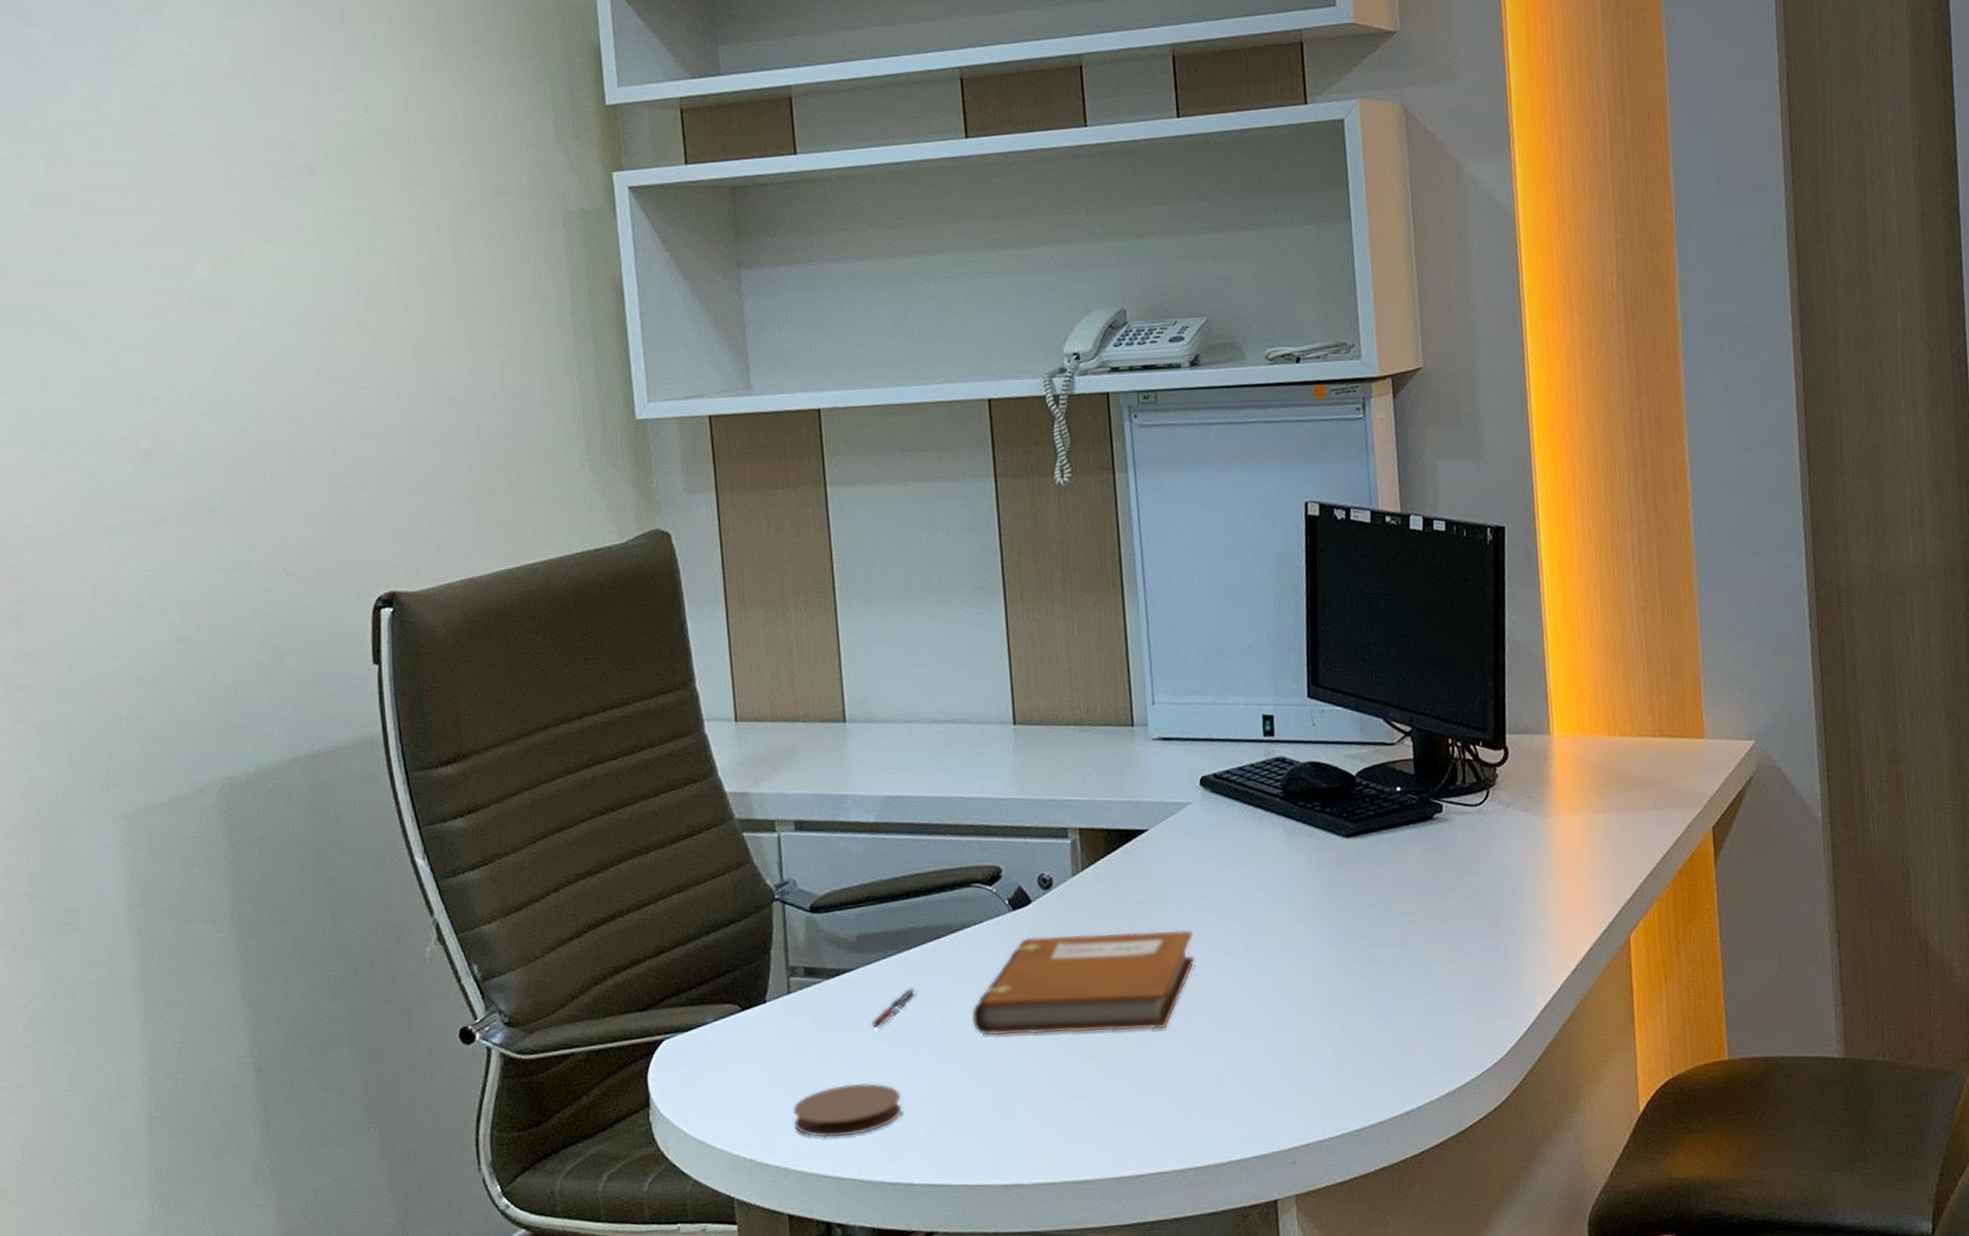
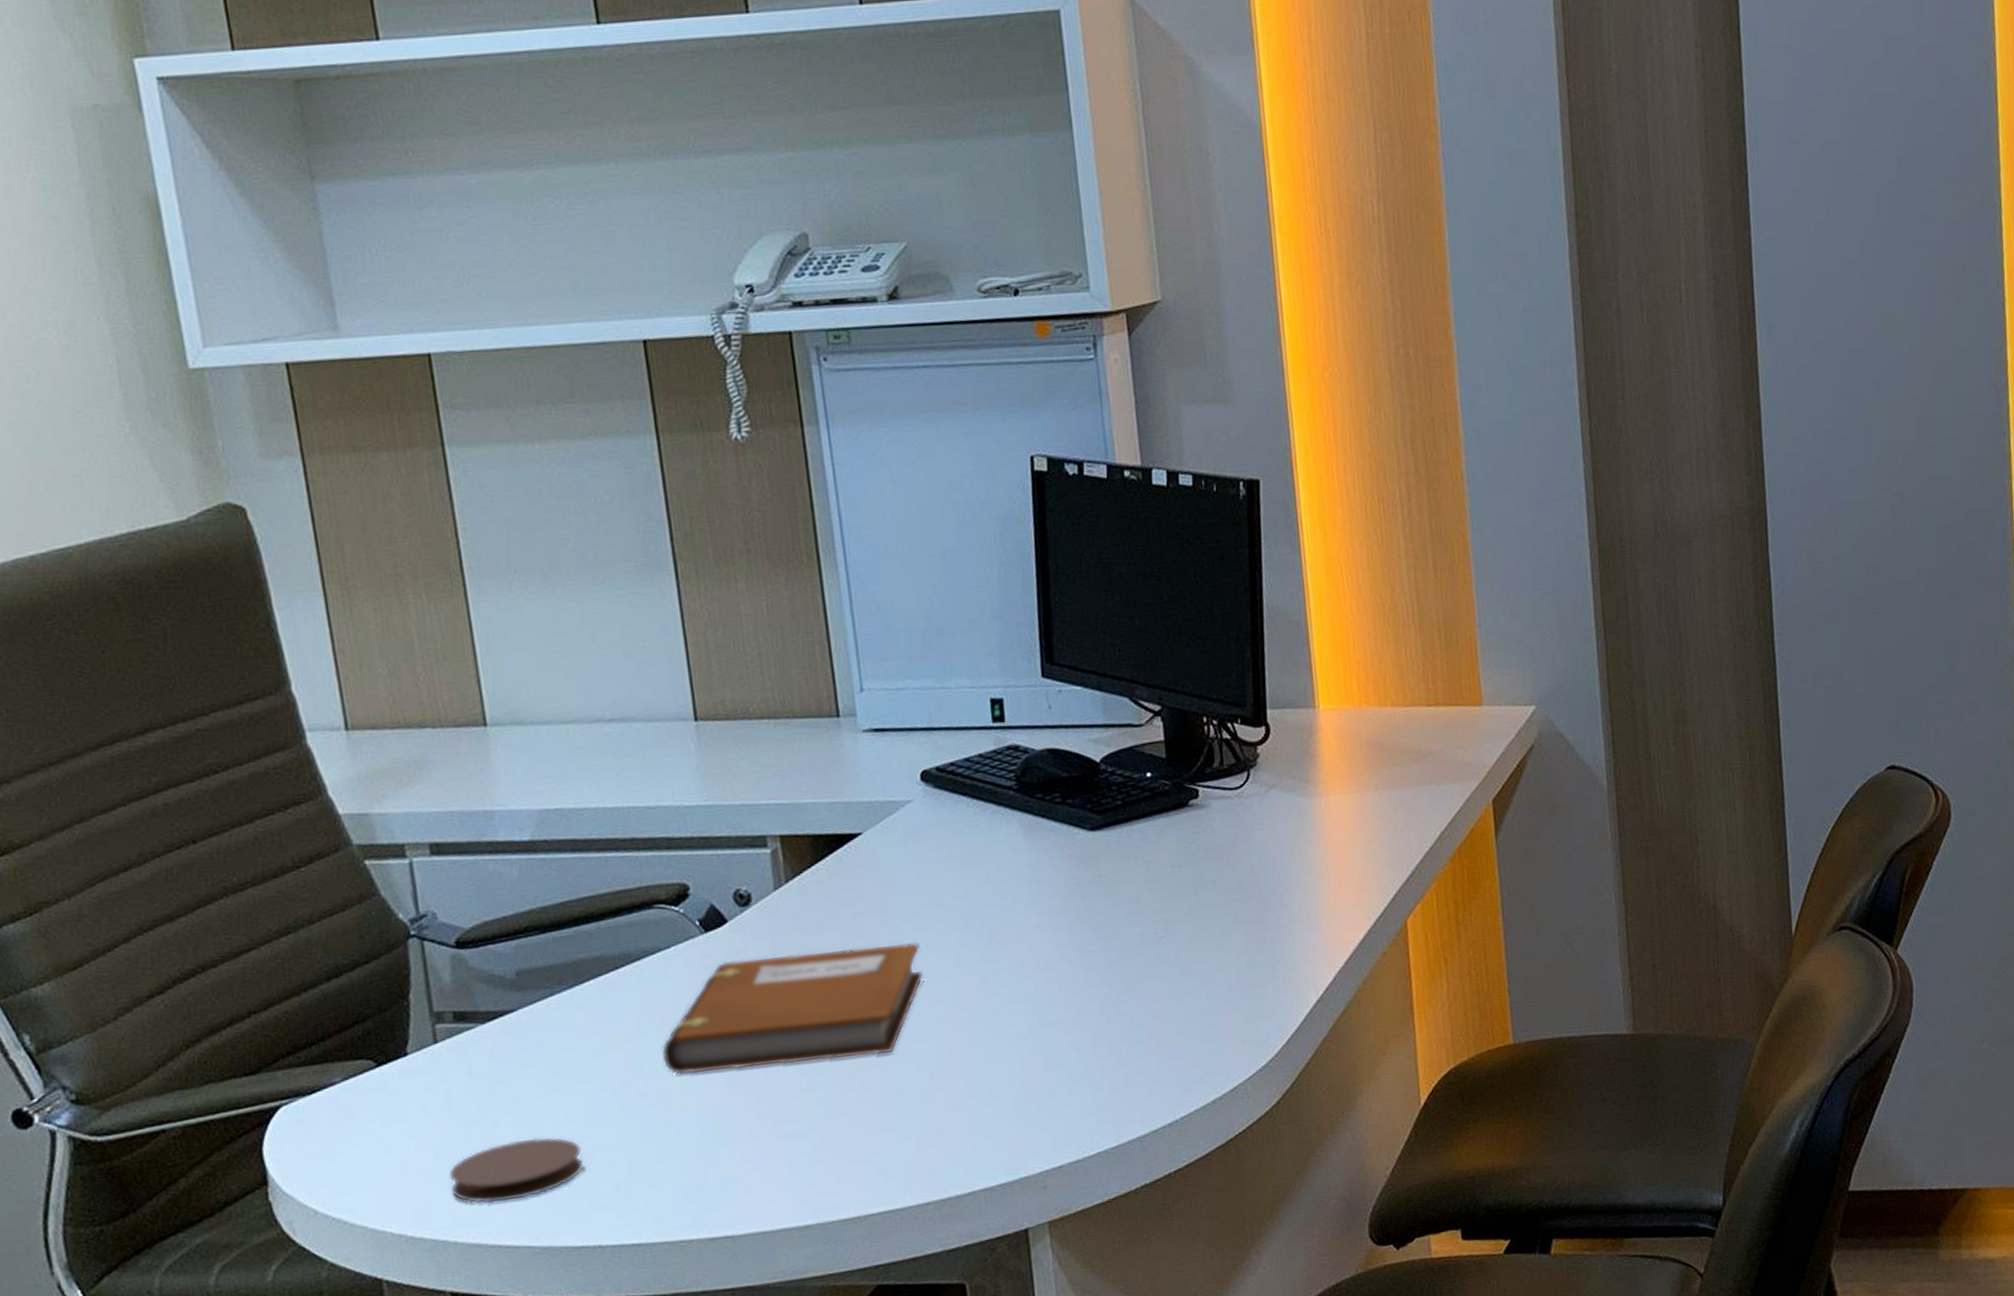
pen: present [870,988,917,1029] -> none [539,1027,594,1076]

